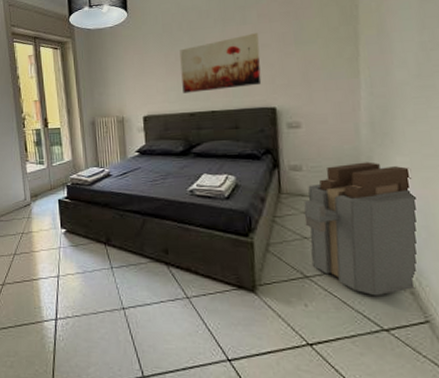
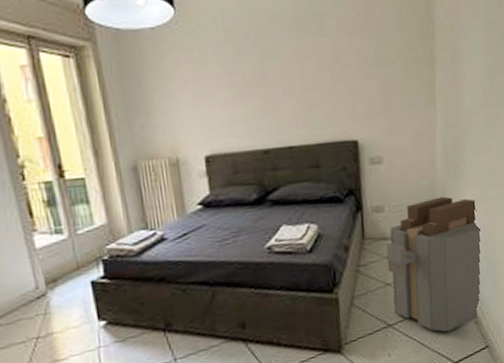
wall art: present [179,33,262,93] -> none [247,49,343,125]

